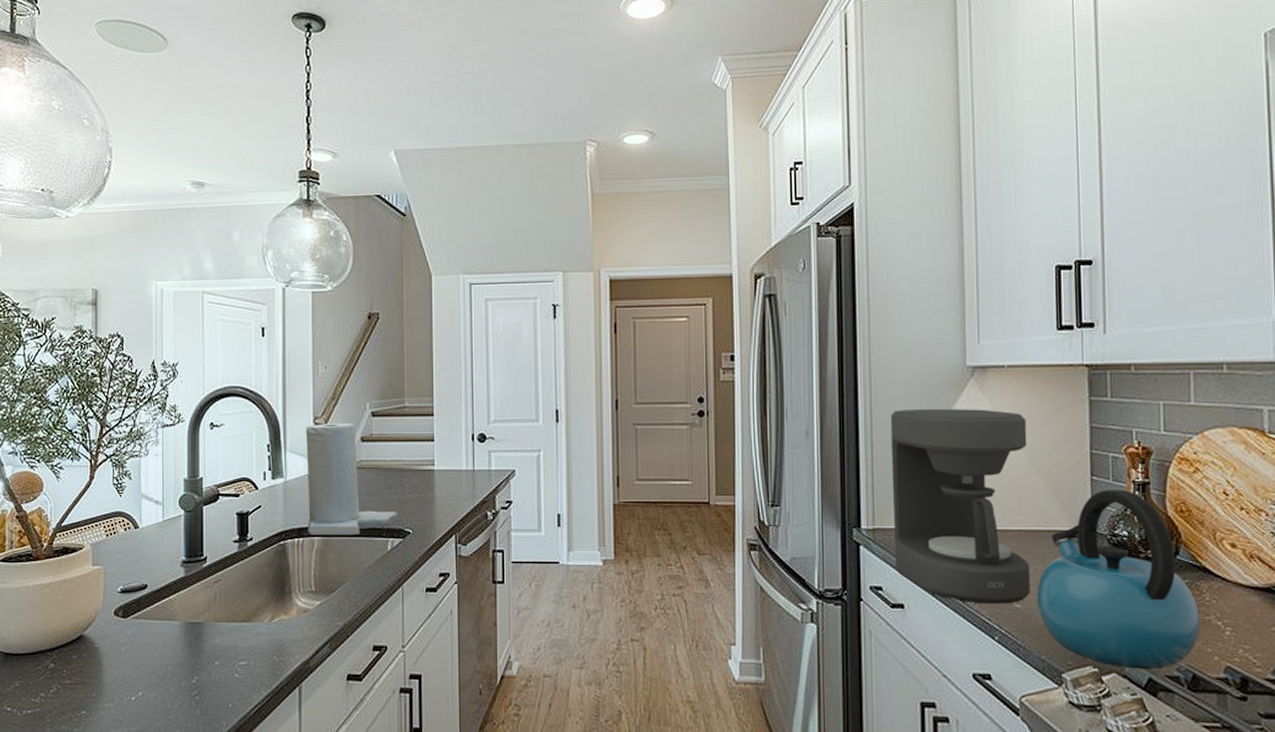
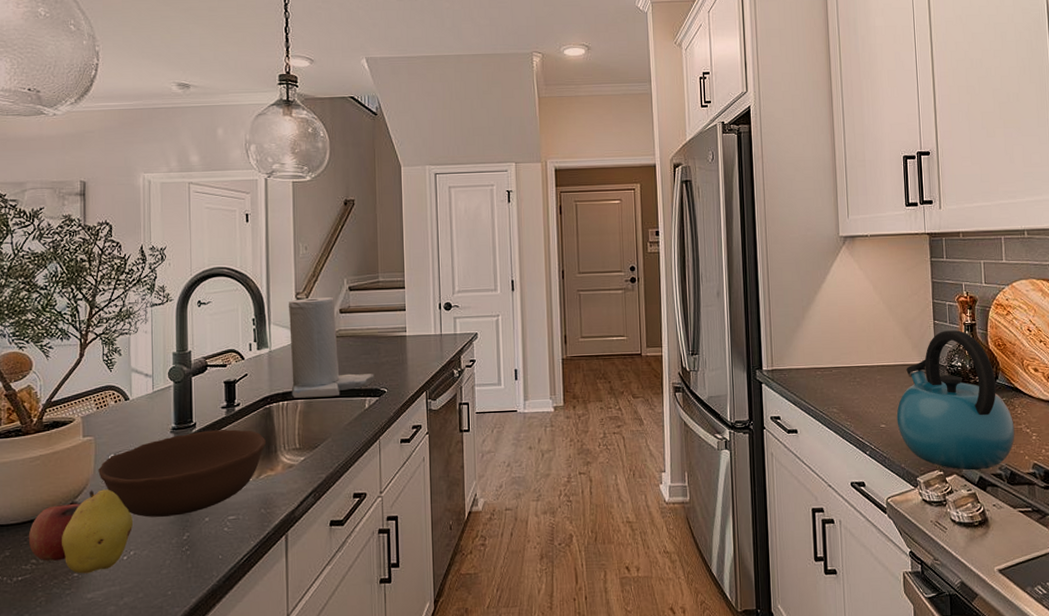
fruit: none [37,636,89,696] -> present [28,503,80,561]
fruit: none [70,623,141,712] -> present [62,489,133,574]
bowl: none [107,566,281,657] -> present [98,429,267,517]
coffee maker: present [890,409,1030,604] -> none [783,270,892,426]

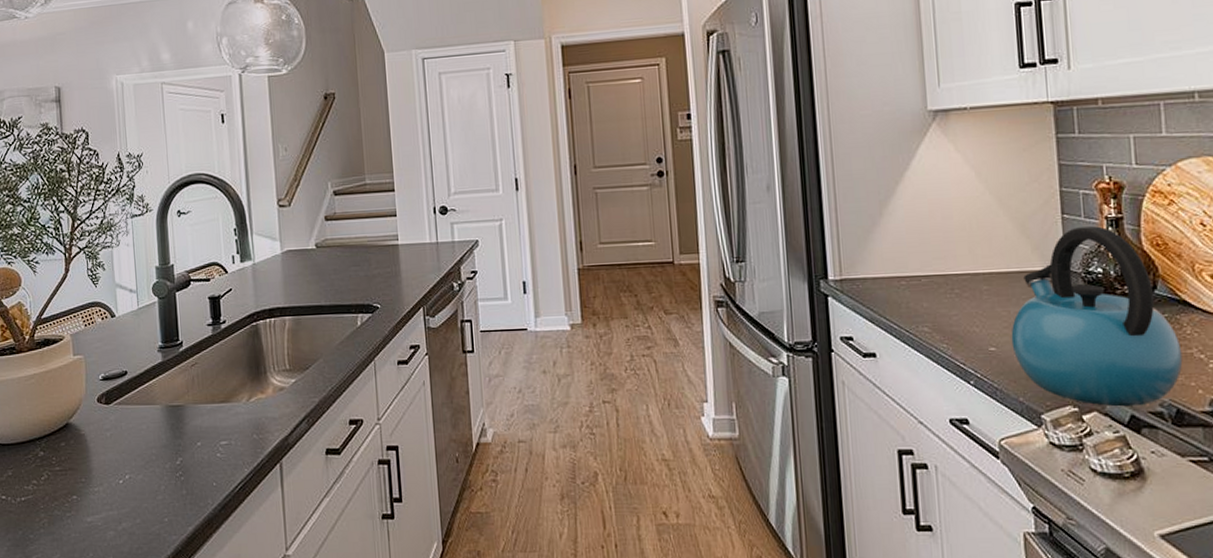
fruit: present [28,503,80,561] -> none [28,424,75,482]
fruit: present [62,489,133,574] -> none [59,410,126,497]
bowl: present [98,429,267,517] -> none [90,348,256,440]
paper towel: present [288,297,375,399] -> none [270,203,366,315]

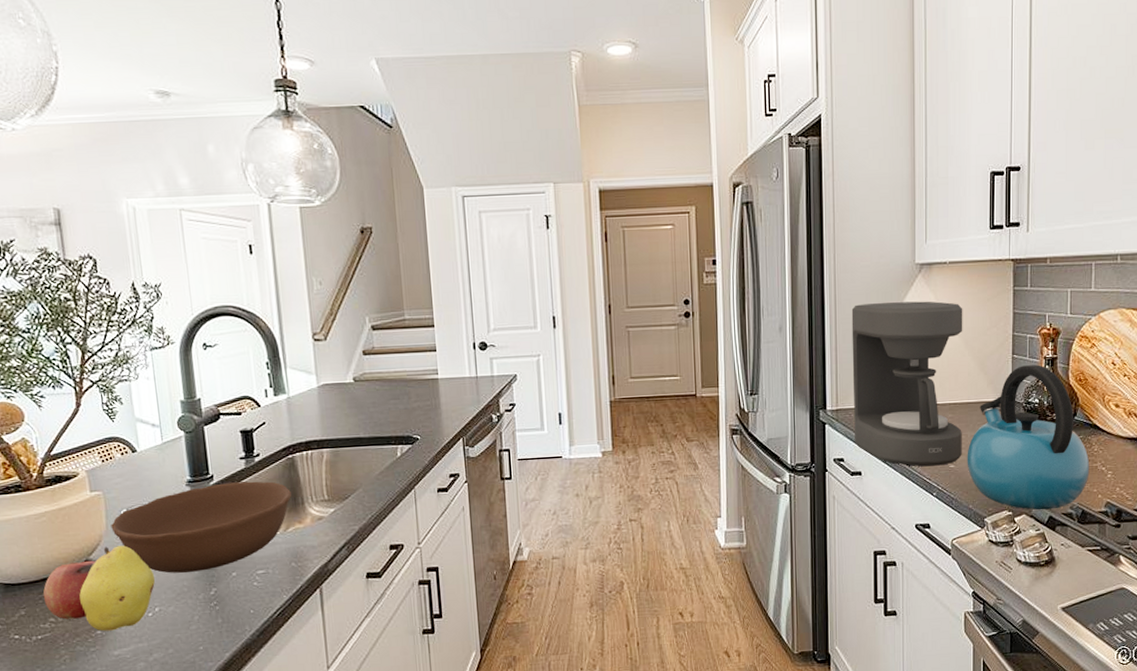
fruit: none [28,424,75,482] -> present [43,560,96,620]
fruit: none [59,410,126,497] -> present [79,545,155,632]
bowl: none [90,348,256,440] -> present [111,481,292,573]
coffee maker: none [852,153,1005,349] -> present [851,301,963,467]

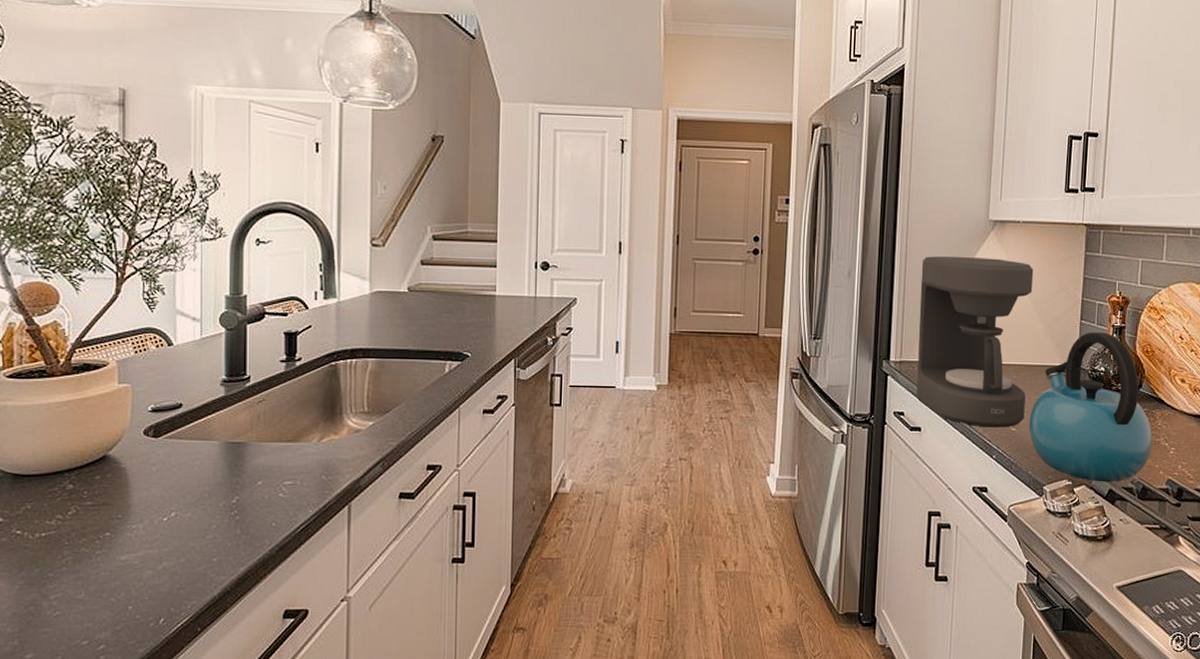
fruit: present [43,560,96,620] -> none [53,456,114,518]
fruit: present [79,545,155,632] -> none [92,443,174,534]
bowl: present [111,481,292,573] -> none [136,385,331,477]

